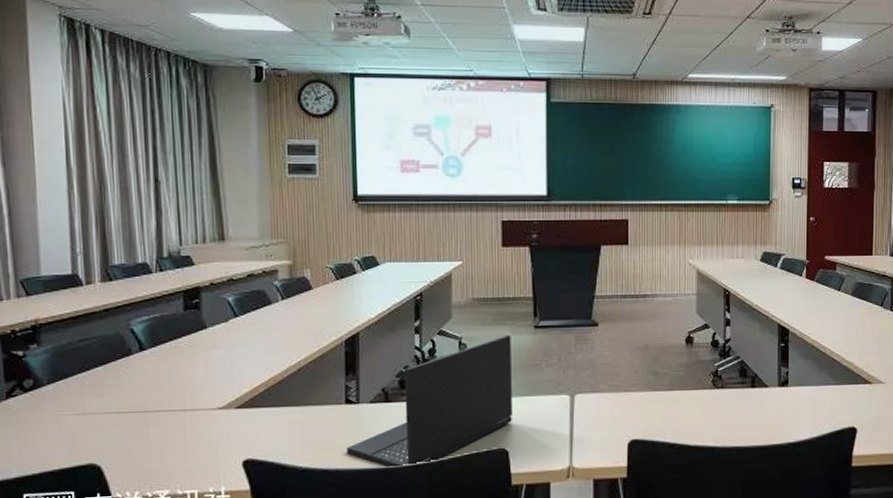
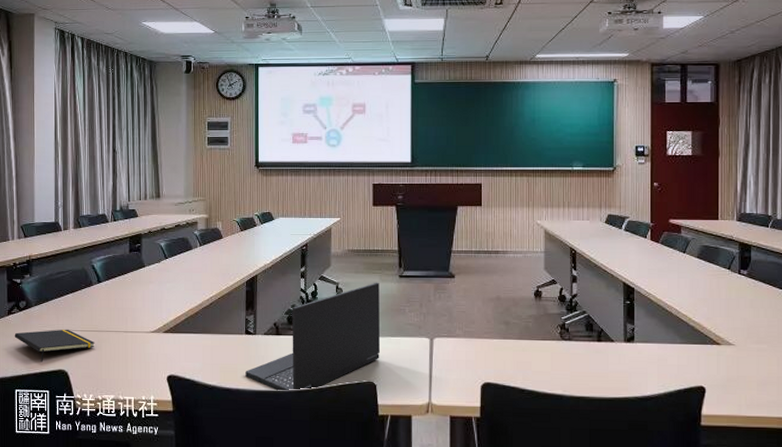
notepad: none [17,411,139,457] -> present [14,329,95,363]

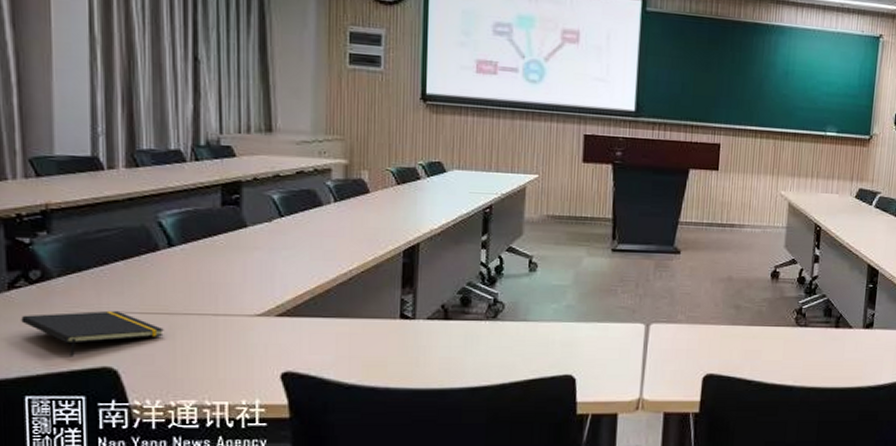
laptop: present [245,282,380,392] -> none [399,256,586,390]

